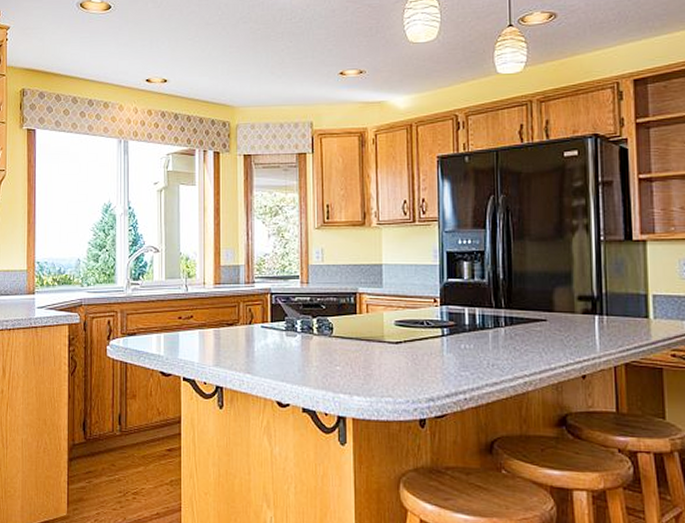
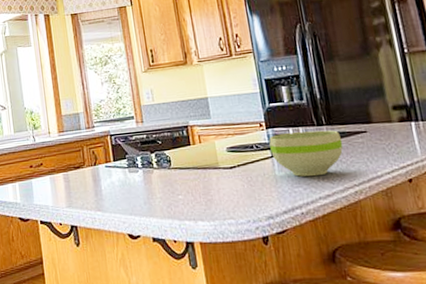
bowl: none [441,313,520,361] -> present [269,130,343,177]

